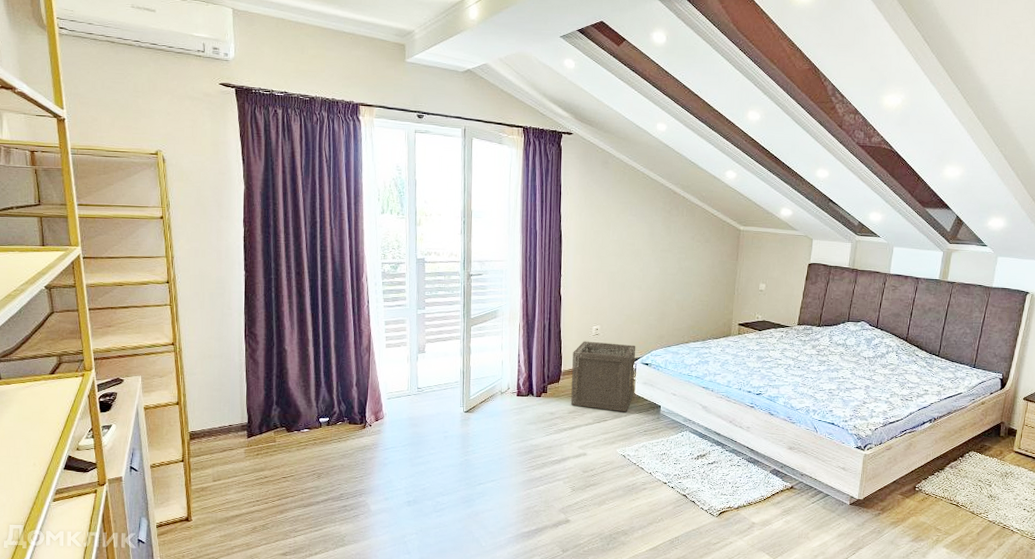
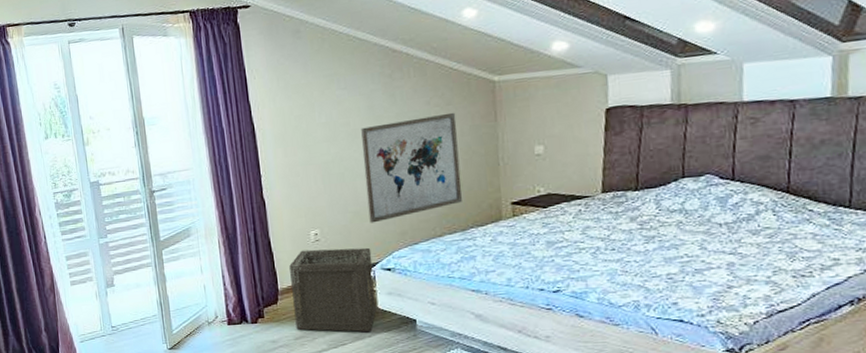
wall art: none [638,248,711,326] -> present [361,112,462,223]

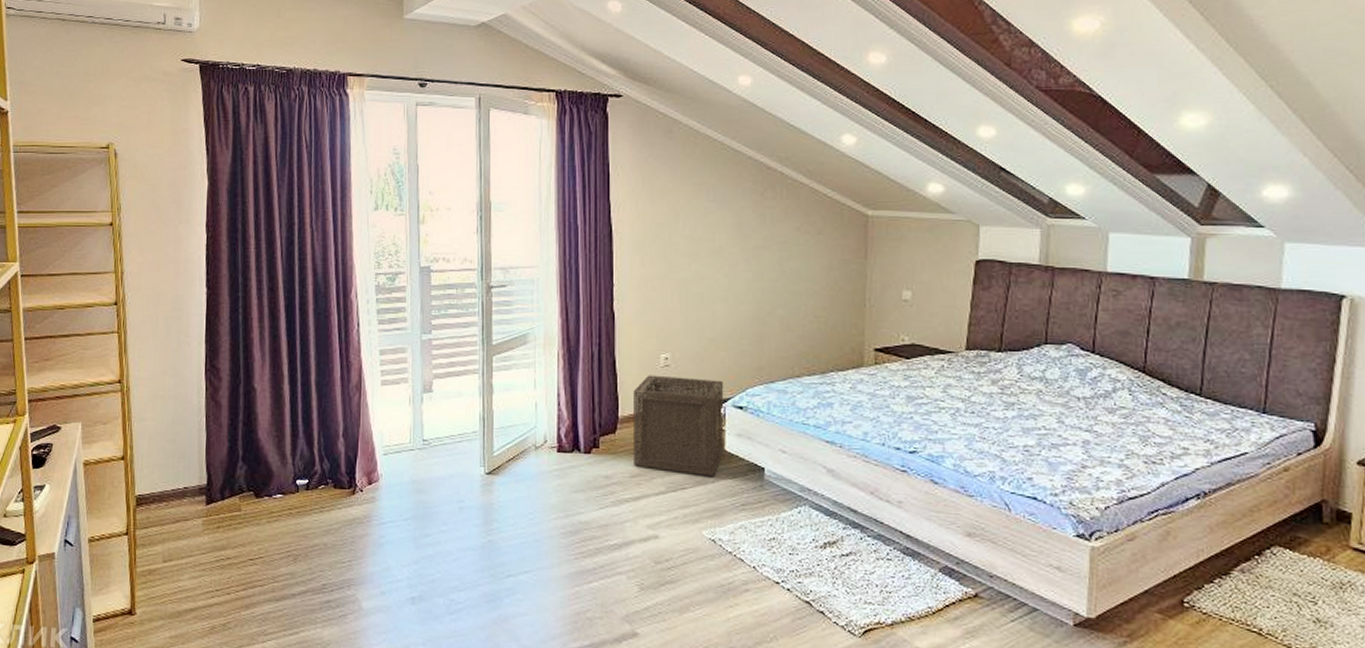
wall art: present [361,112,462,223] -> none [725,242,826,353]

